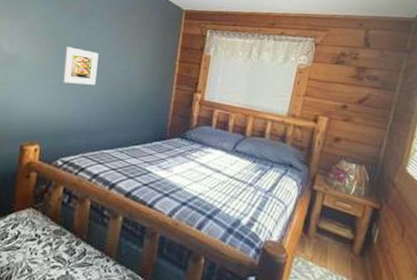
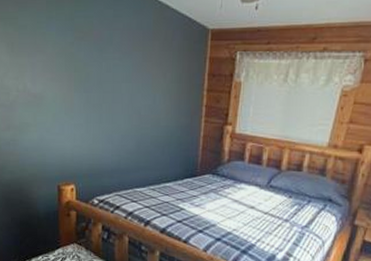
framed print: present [62,47,99,85] -> none [87,82,122,122]

